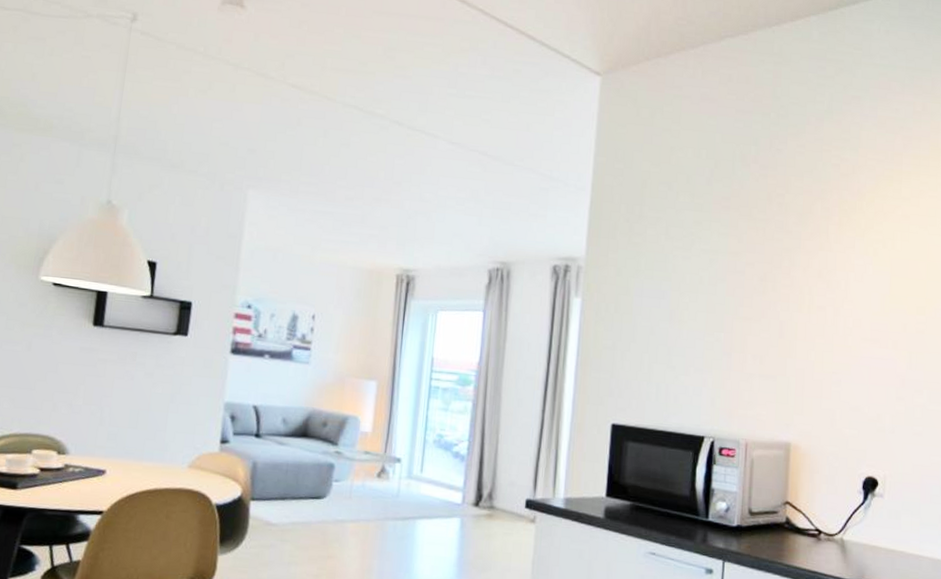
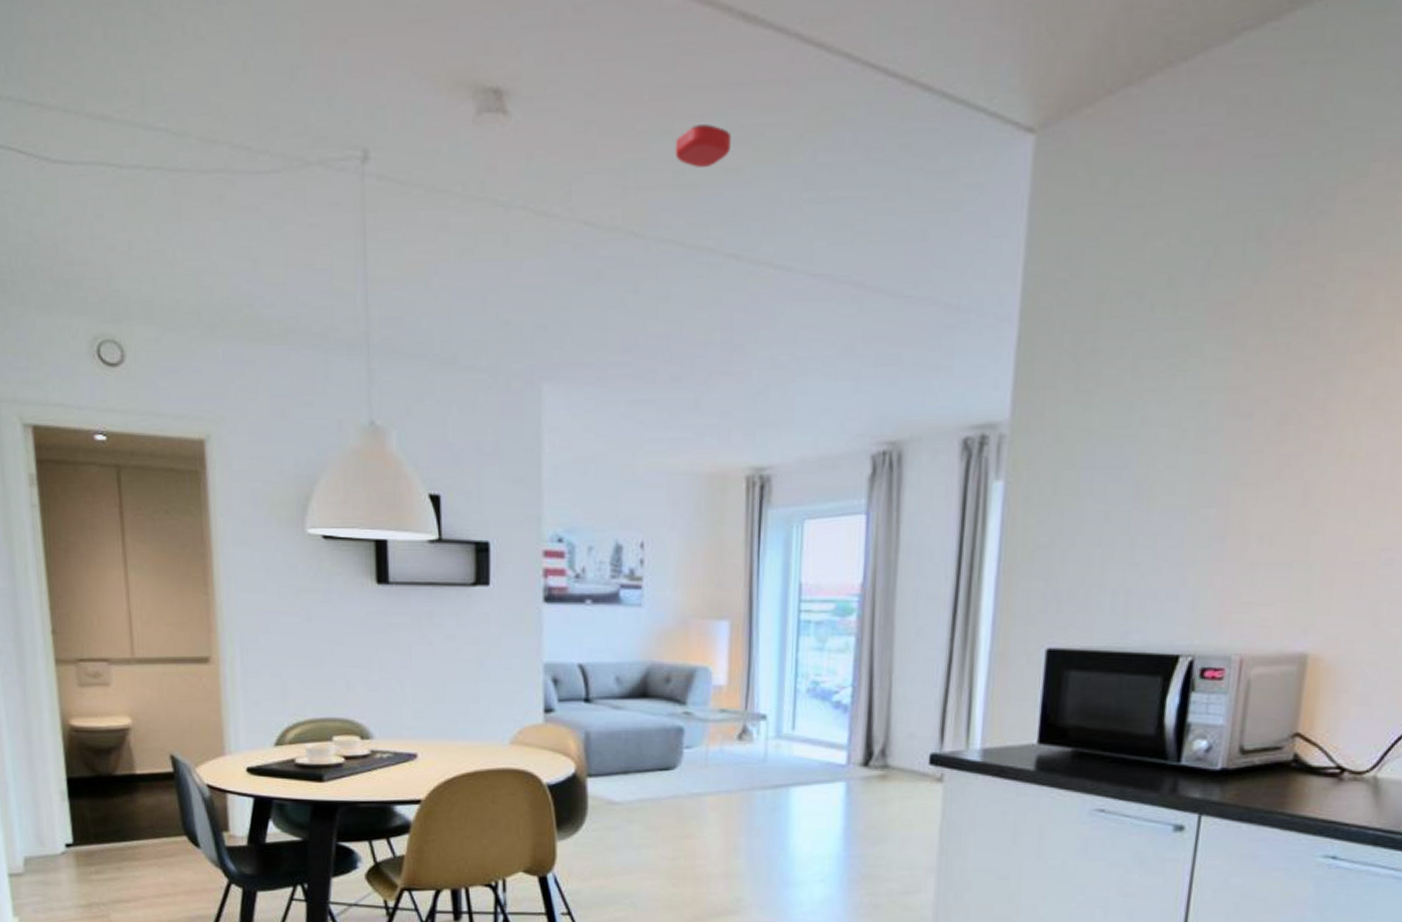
smoke detector: none [361,35,401,64] -> present [675,124,732,169]

